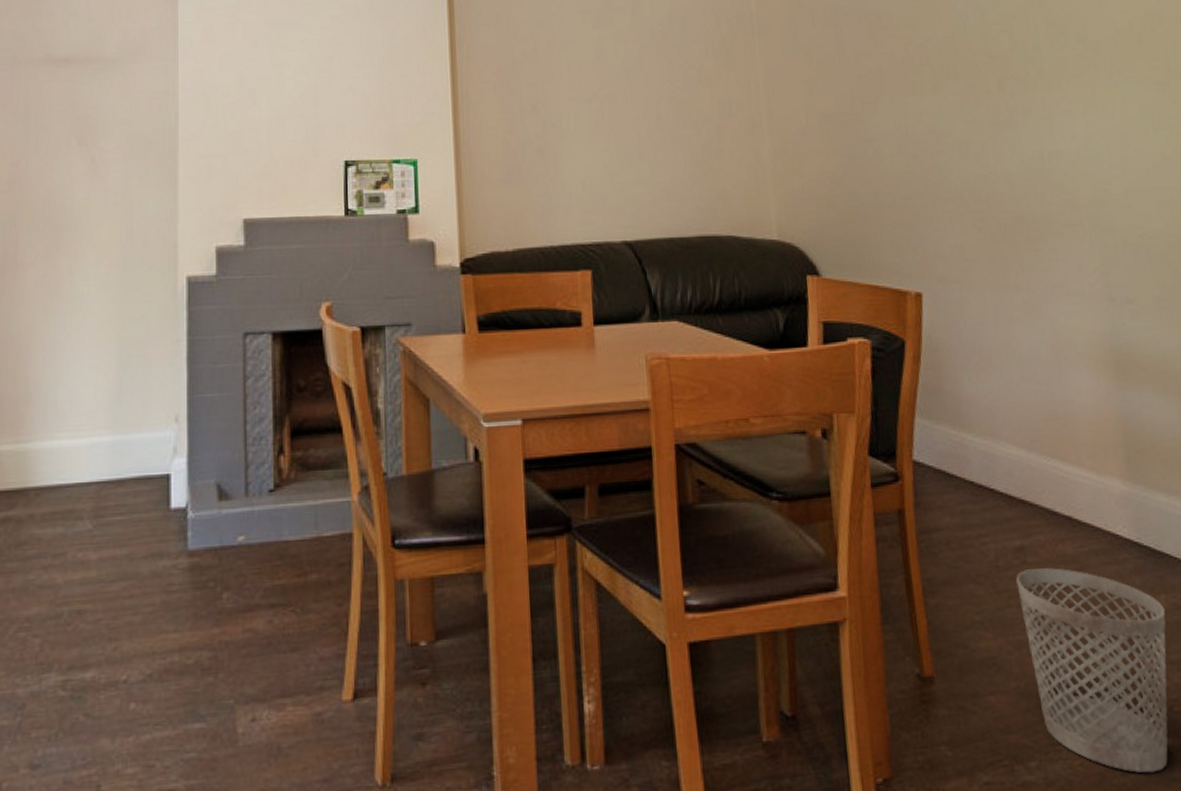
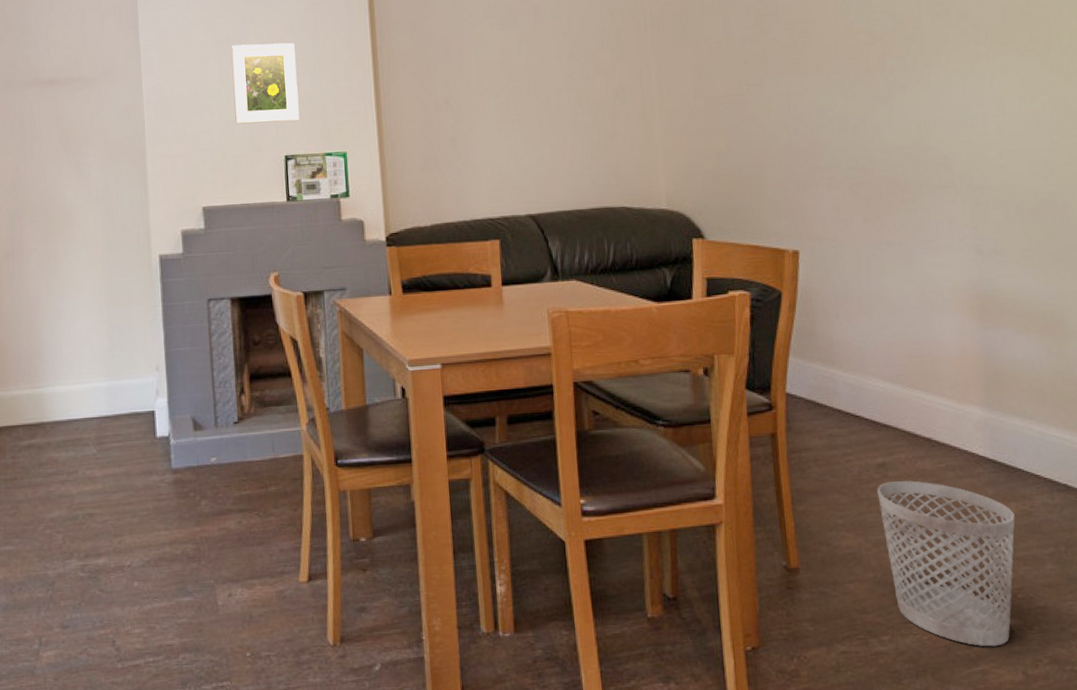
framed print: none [286,28,364,121] -> present [231,42,300,124]

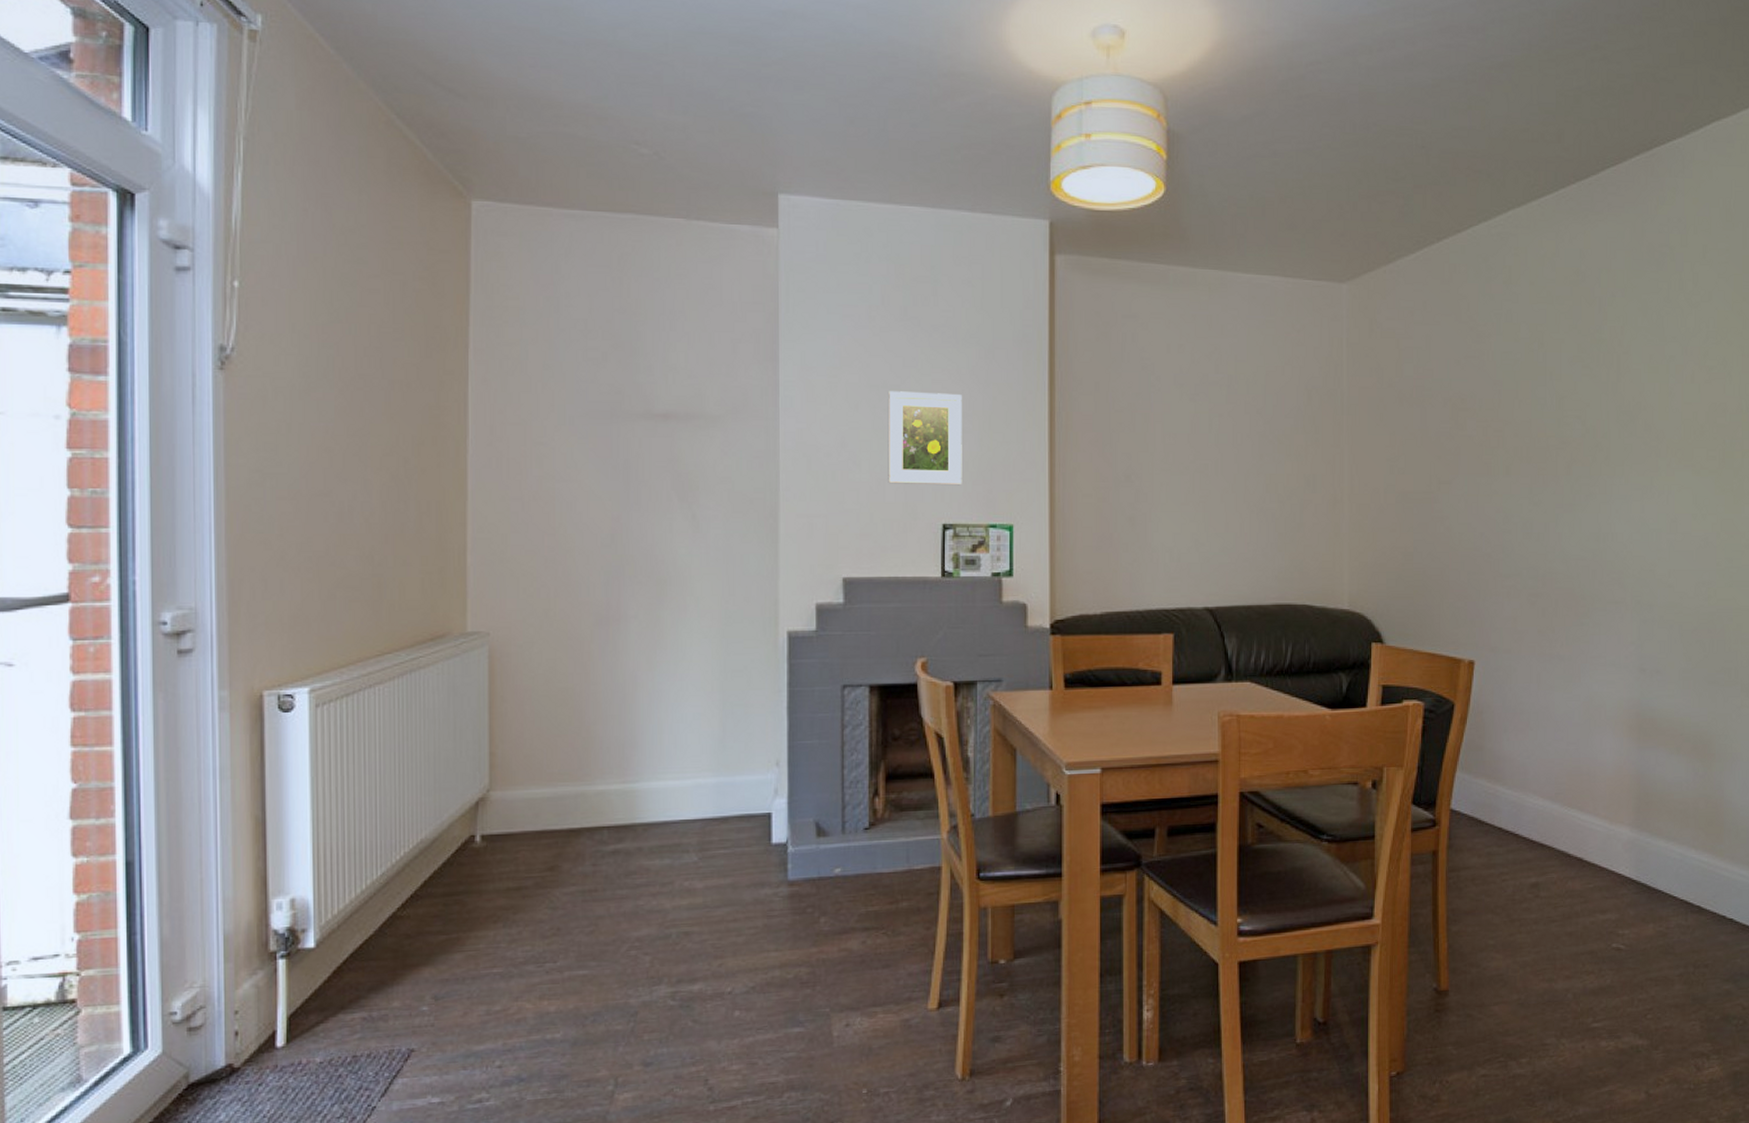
wastebasket: present [877,481,1015,647] -> none [1528,901,1651,1067]

